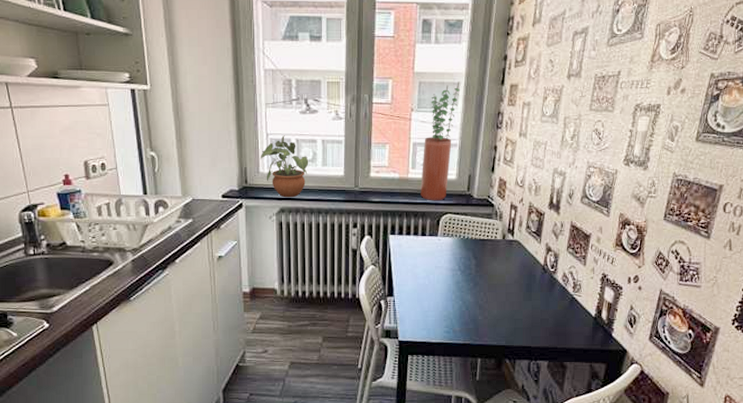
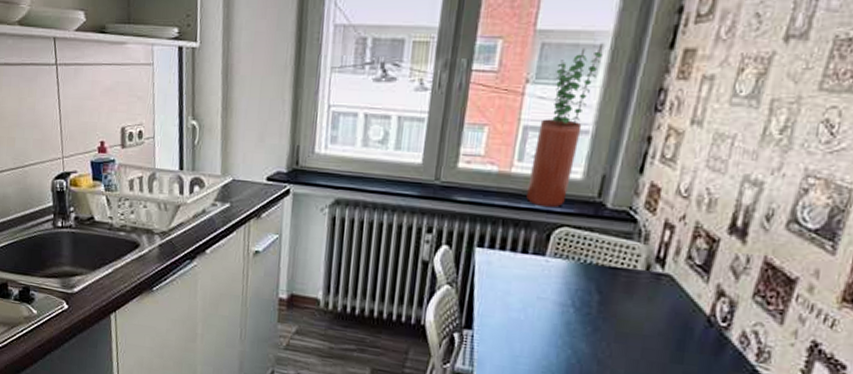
potted plant: present [260,135,309,198] -> none [317,108,378,188]

